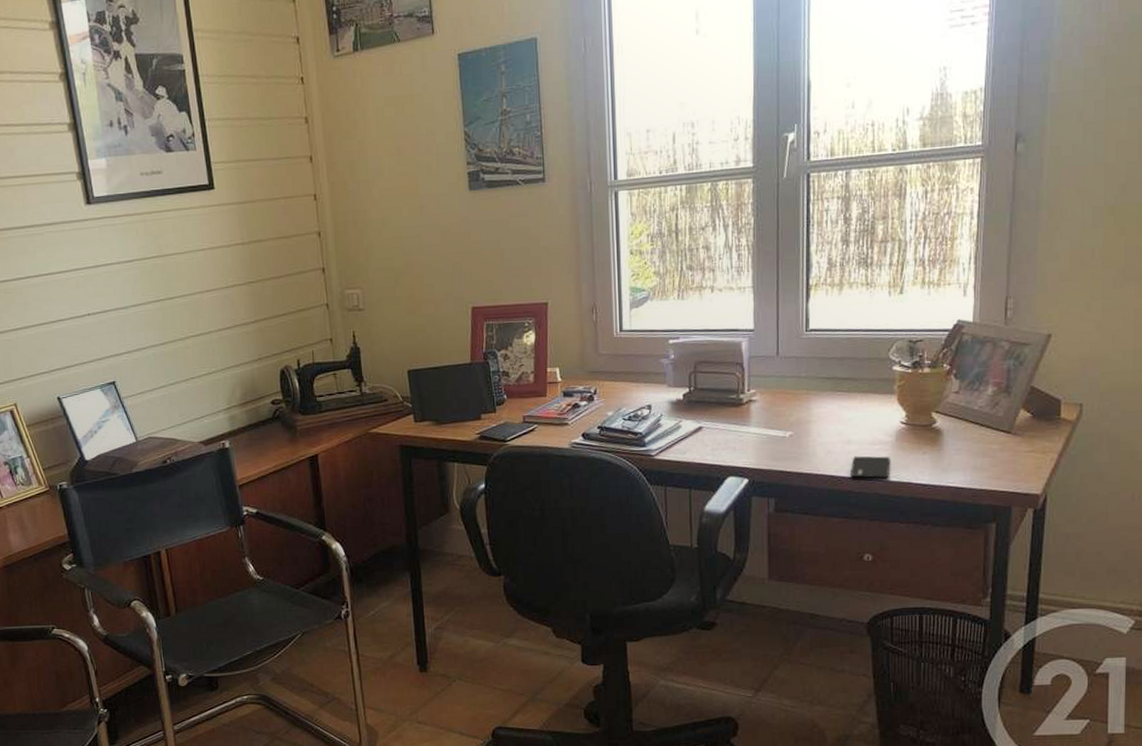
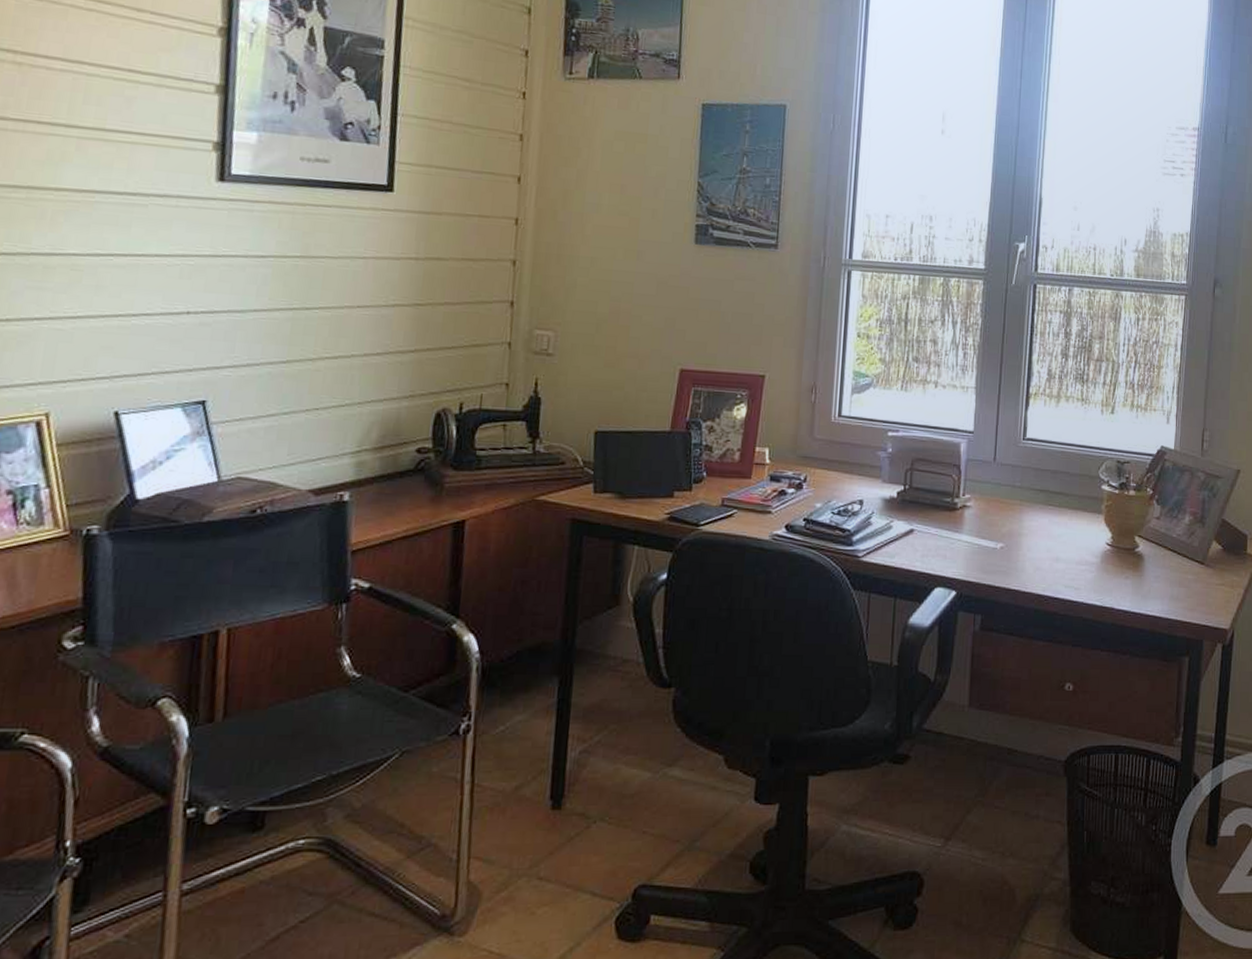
smartphone: present [851,456,890,478] -> none [1057,575,1095,601]

